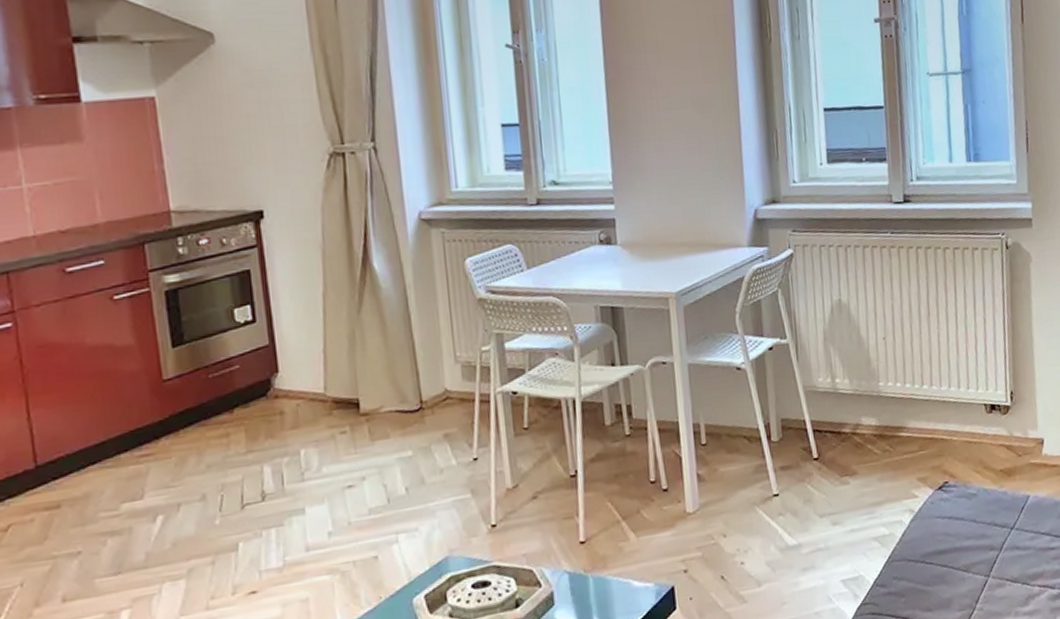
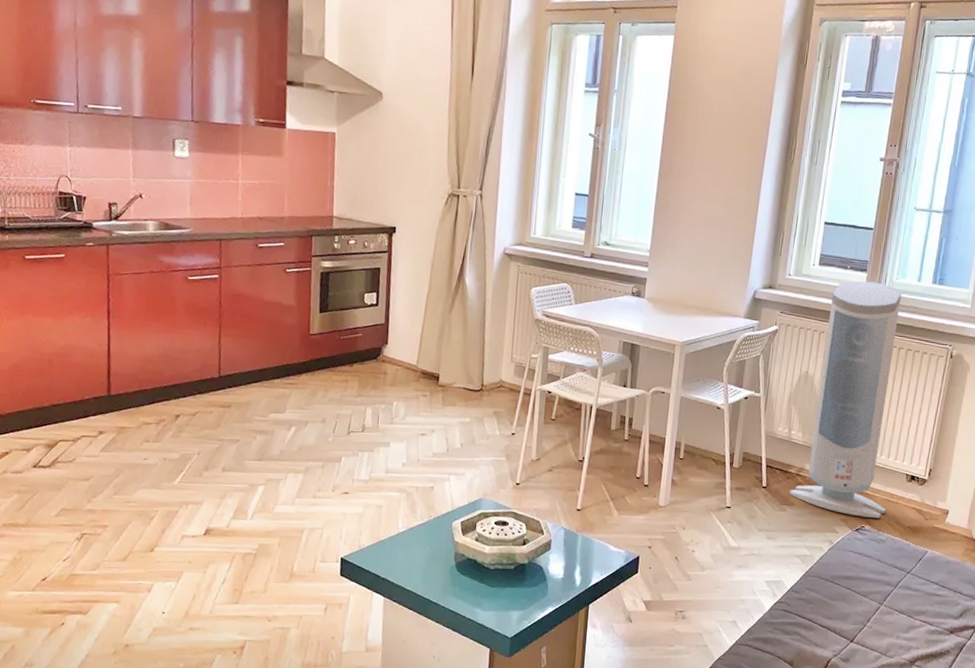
air purifier: none [848,172,969,471] -> present [789,281,902,518]

